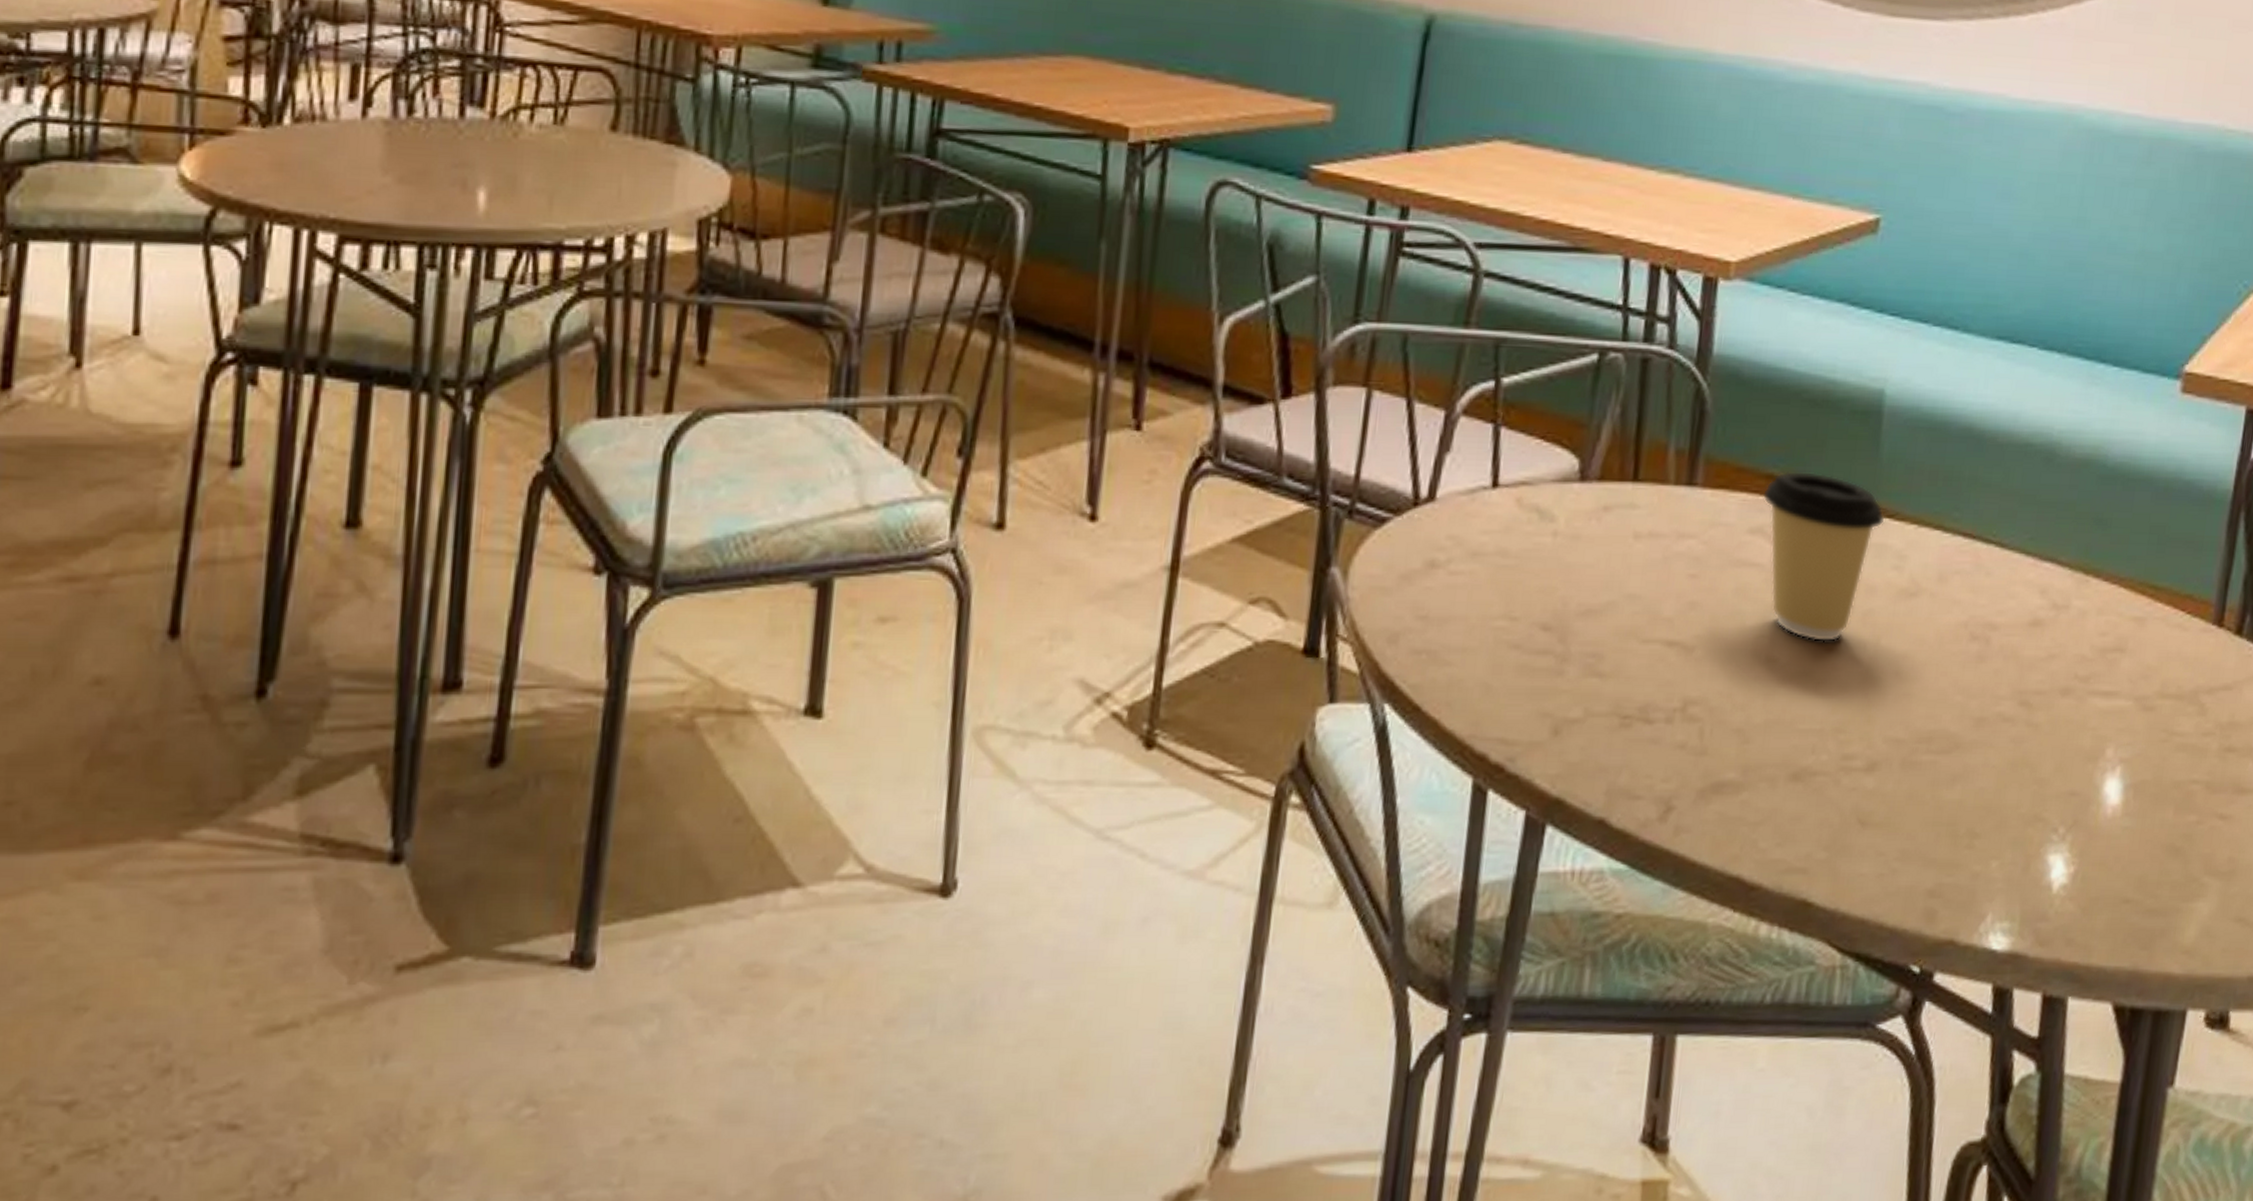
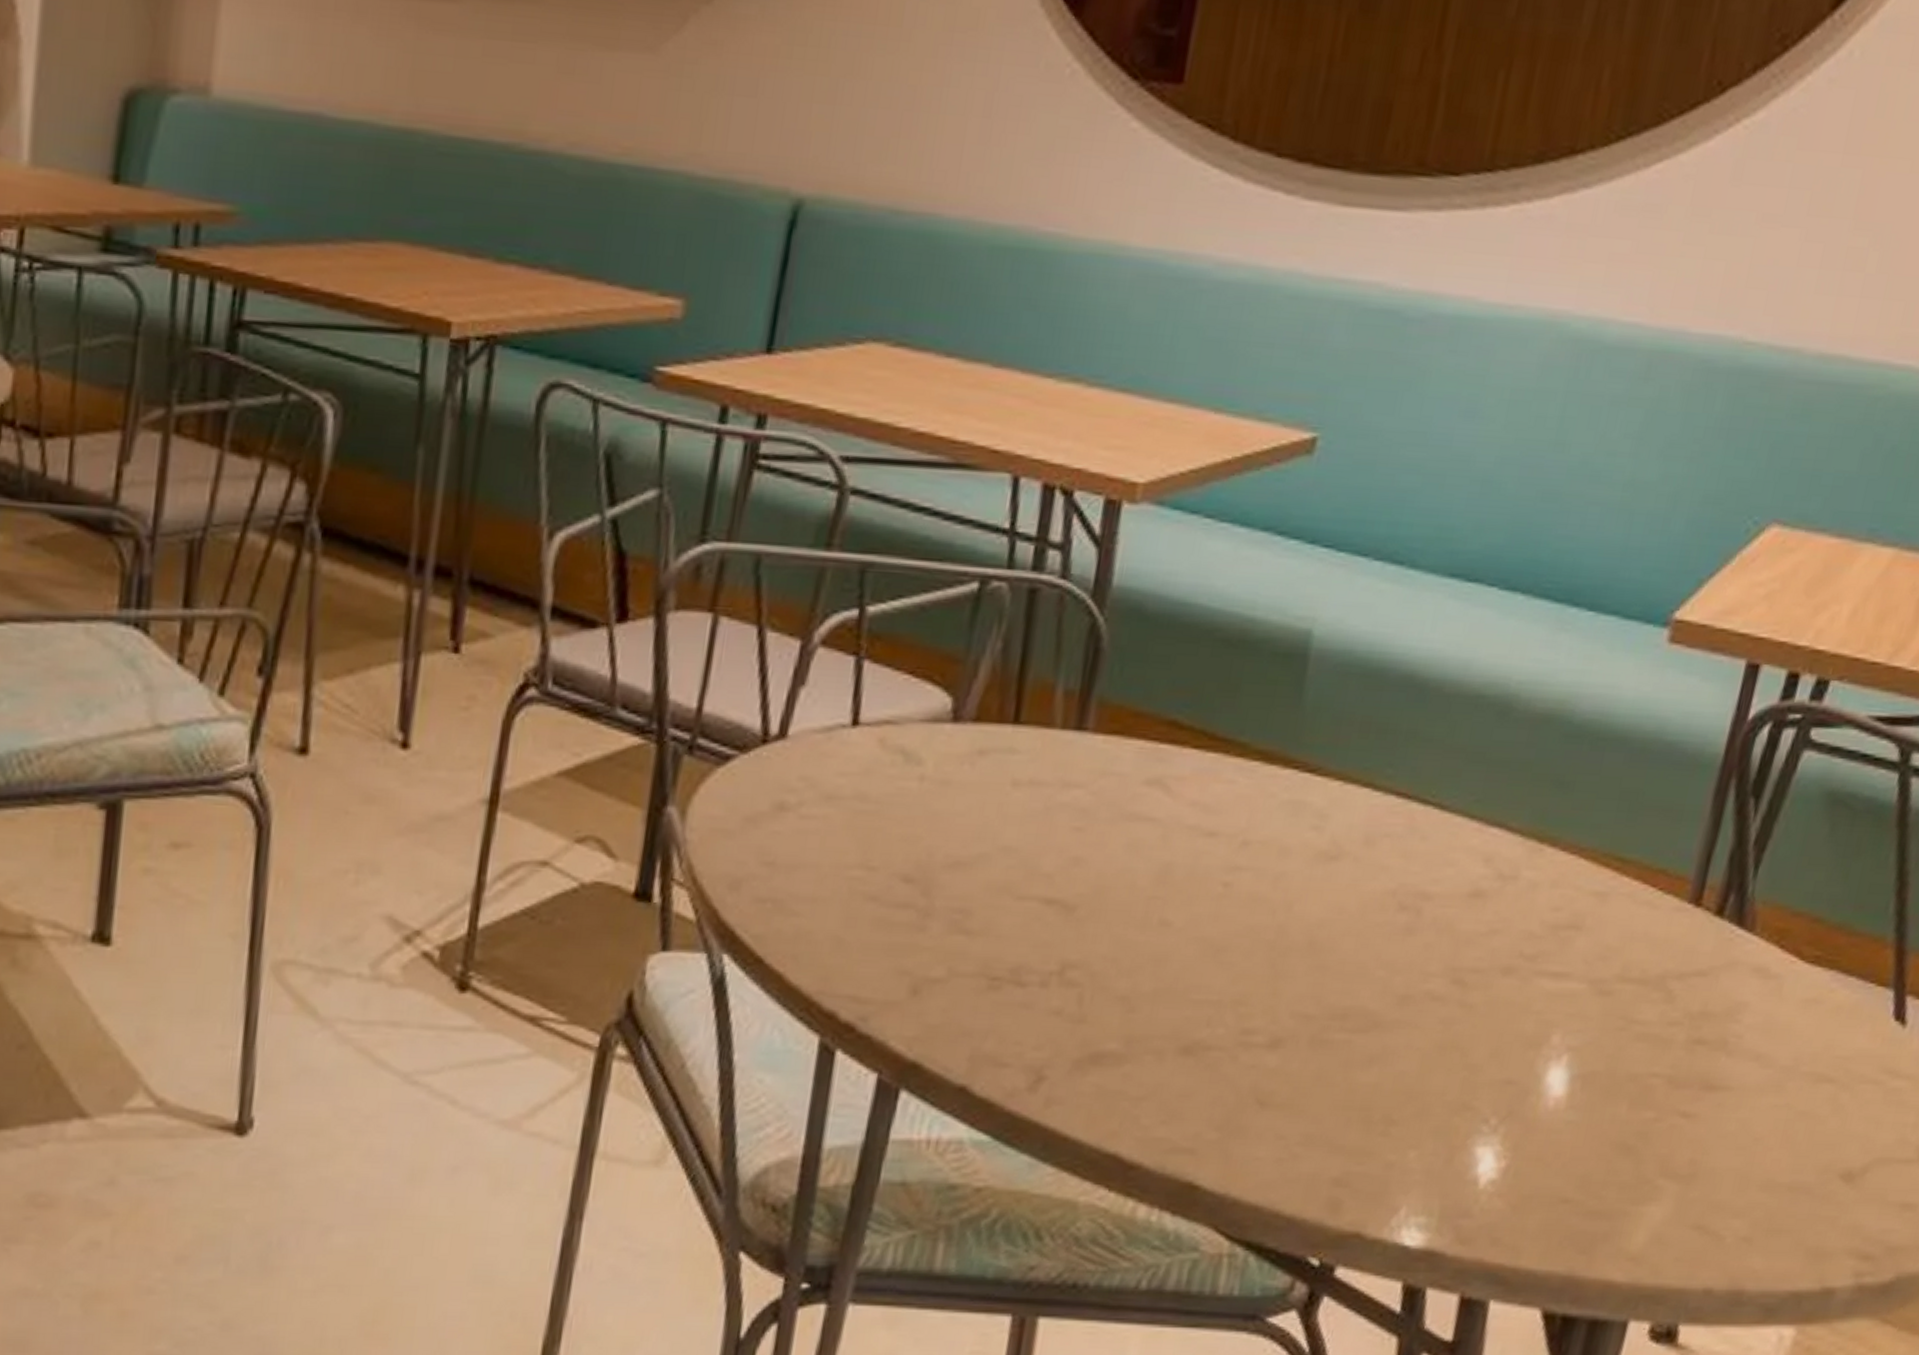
coffee cup: present [1763,470,1885,642] -> none [1163,717,1305,907]

